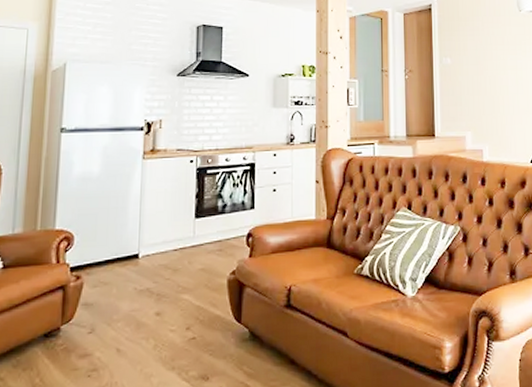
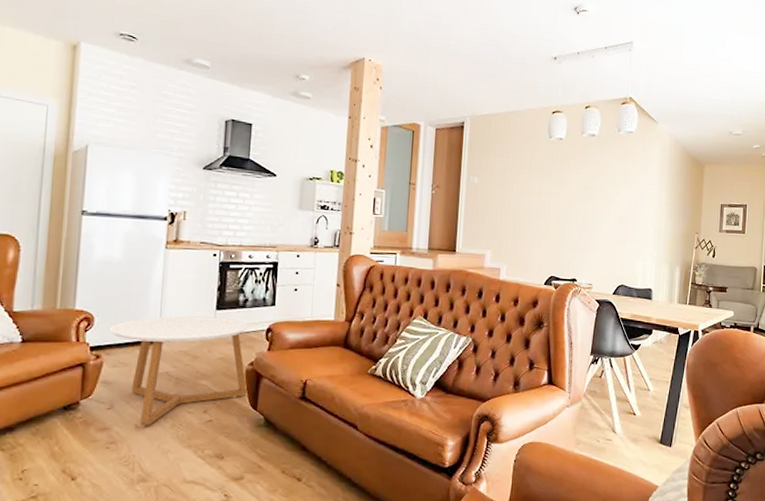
coffee table: none [89,226,231,349] -> present [109,316,248,426]

